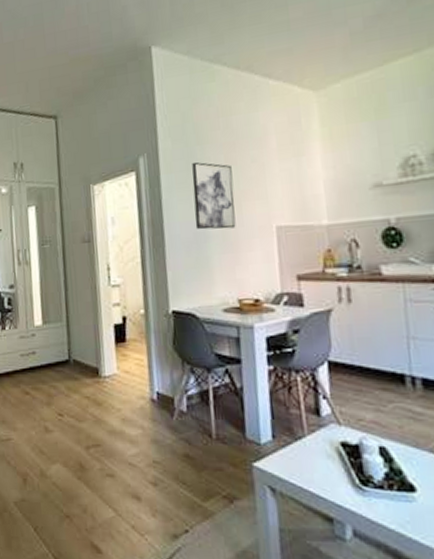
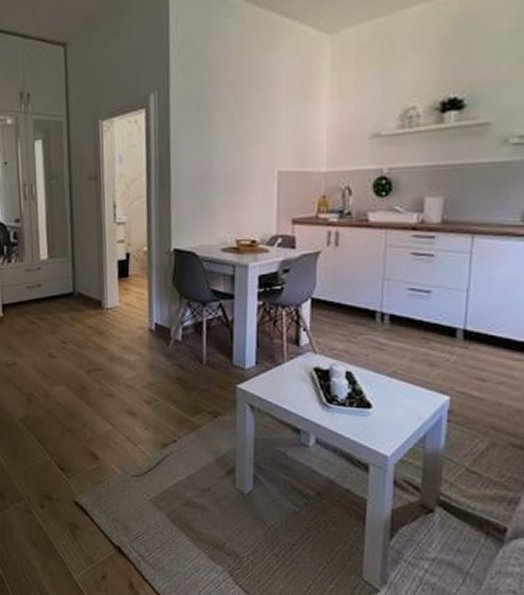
wall art: present [192,162,236,230] -> none [201,101,241,172]

